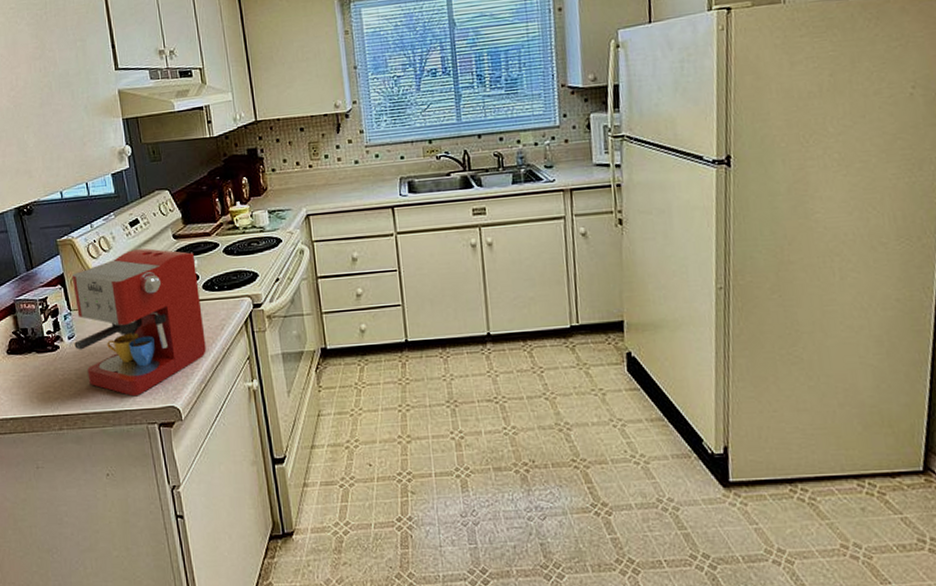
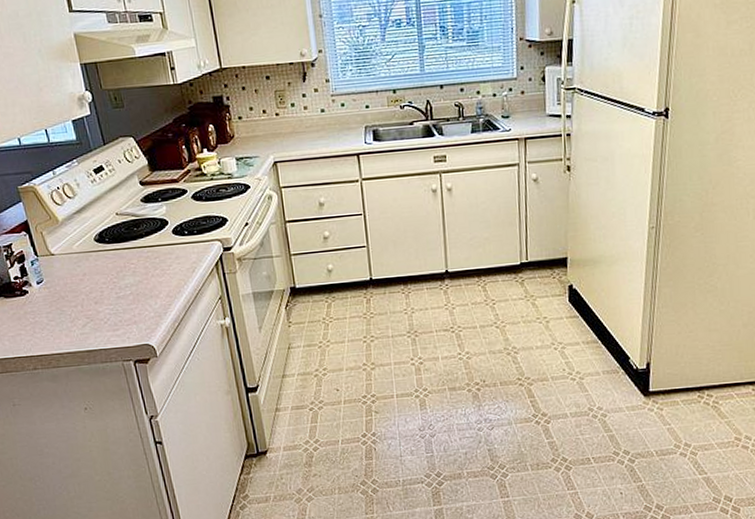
coffee maker: present [71,248,206,397] -> none [36,195,179,337]

